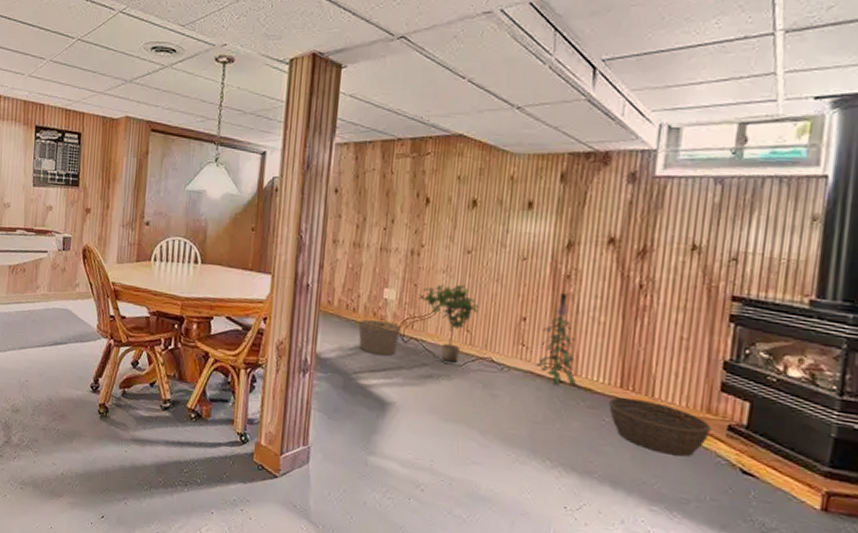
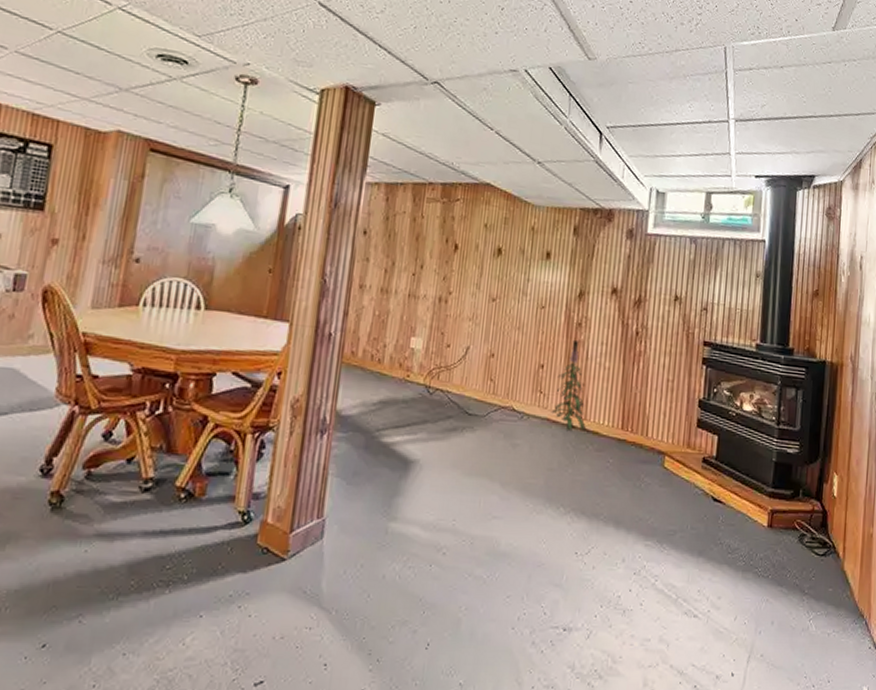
basket: present [357,319,402,357] -> none [382,370,428,411]
potted plant: present [422,284,479,364] -> none [449,332,502,415]
basket: present [609,397,712,457] -> none [612,439,691,491]

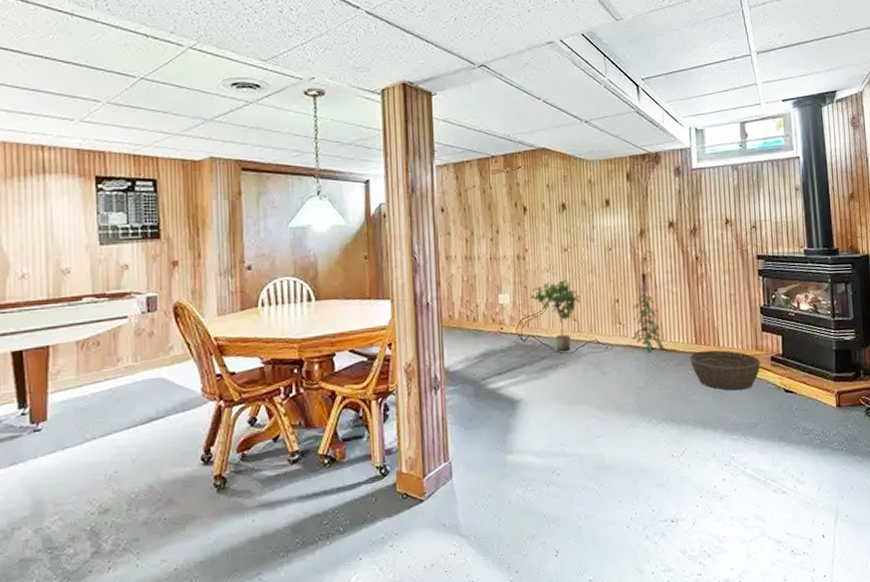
potted plant: none [449,332,502,415] -> present [533,280,581,352]
basket: none [612,439,691,491] -> present [690,350,761,391]

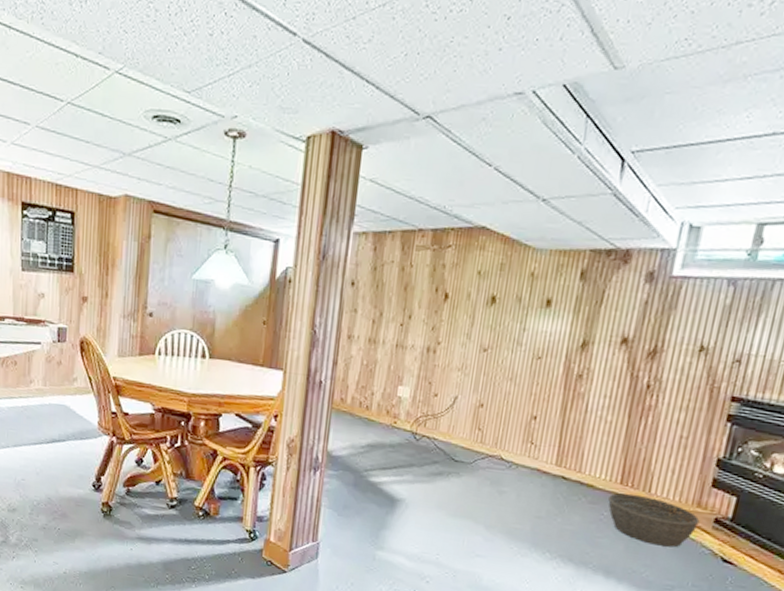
potted plant: present [533,280,581,352] -> none [436,383,492,461]
plant: present [631,272,665,352] -> none [542,391,581,484]

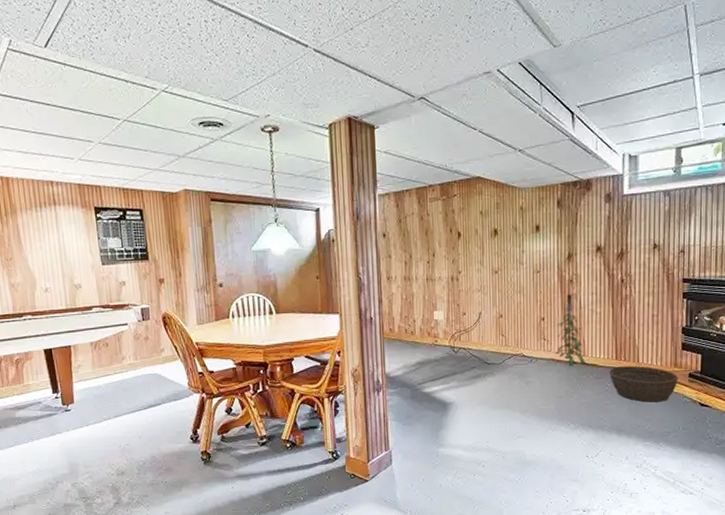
plant: none [542,391,581,484] -> present [554,293,586,366]

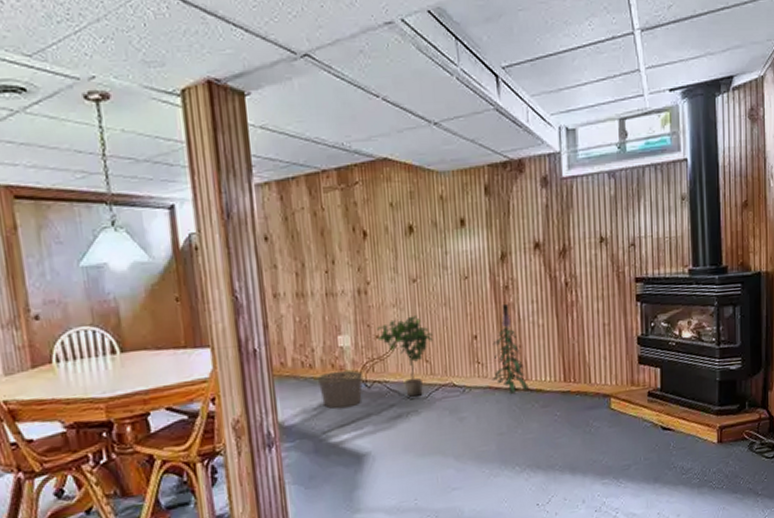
basket: none [416,338,452,367] -> present [317,370,363,410]
potted plant: none [465,299,508,363] -> present [377,315,433,398]
basket: present [609,366,679,403] -> none [558,387,637,432]

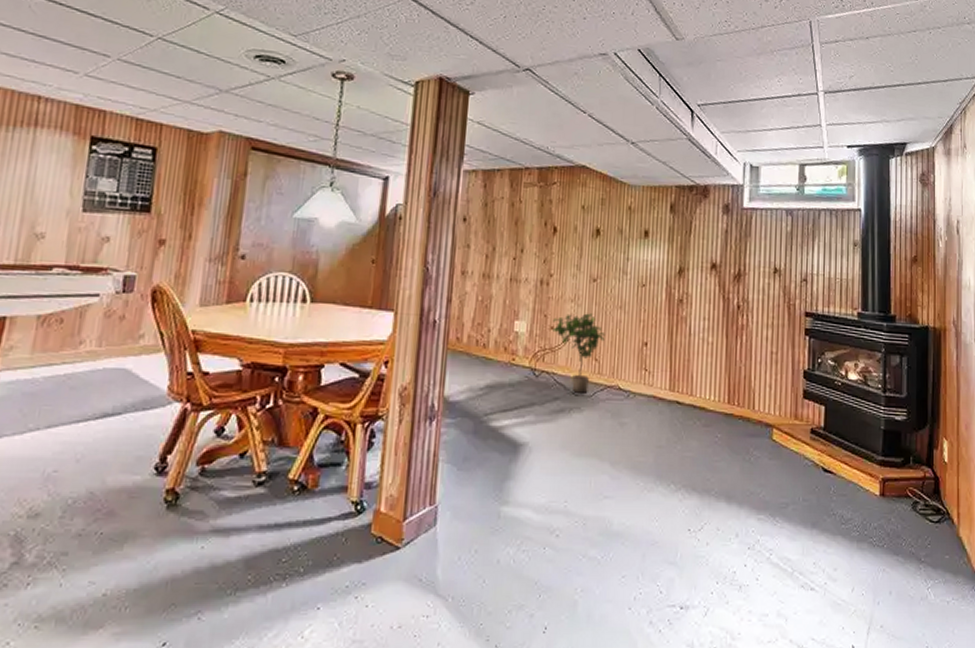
basket: present [317,370,363,410] -> none [488,354,534,394]
plant: present [492,303,530,394] -> none [657,316,694,407]

